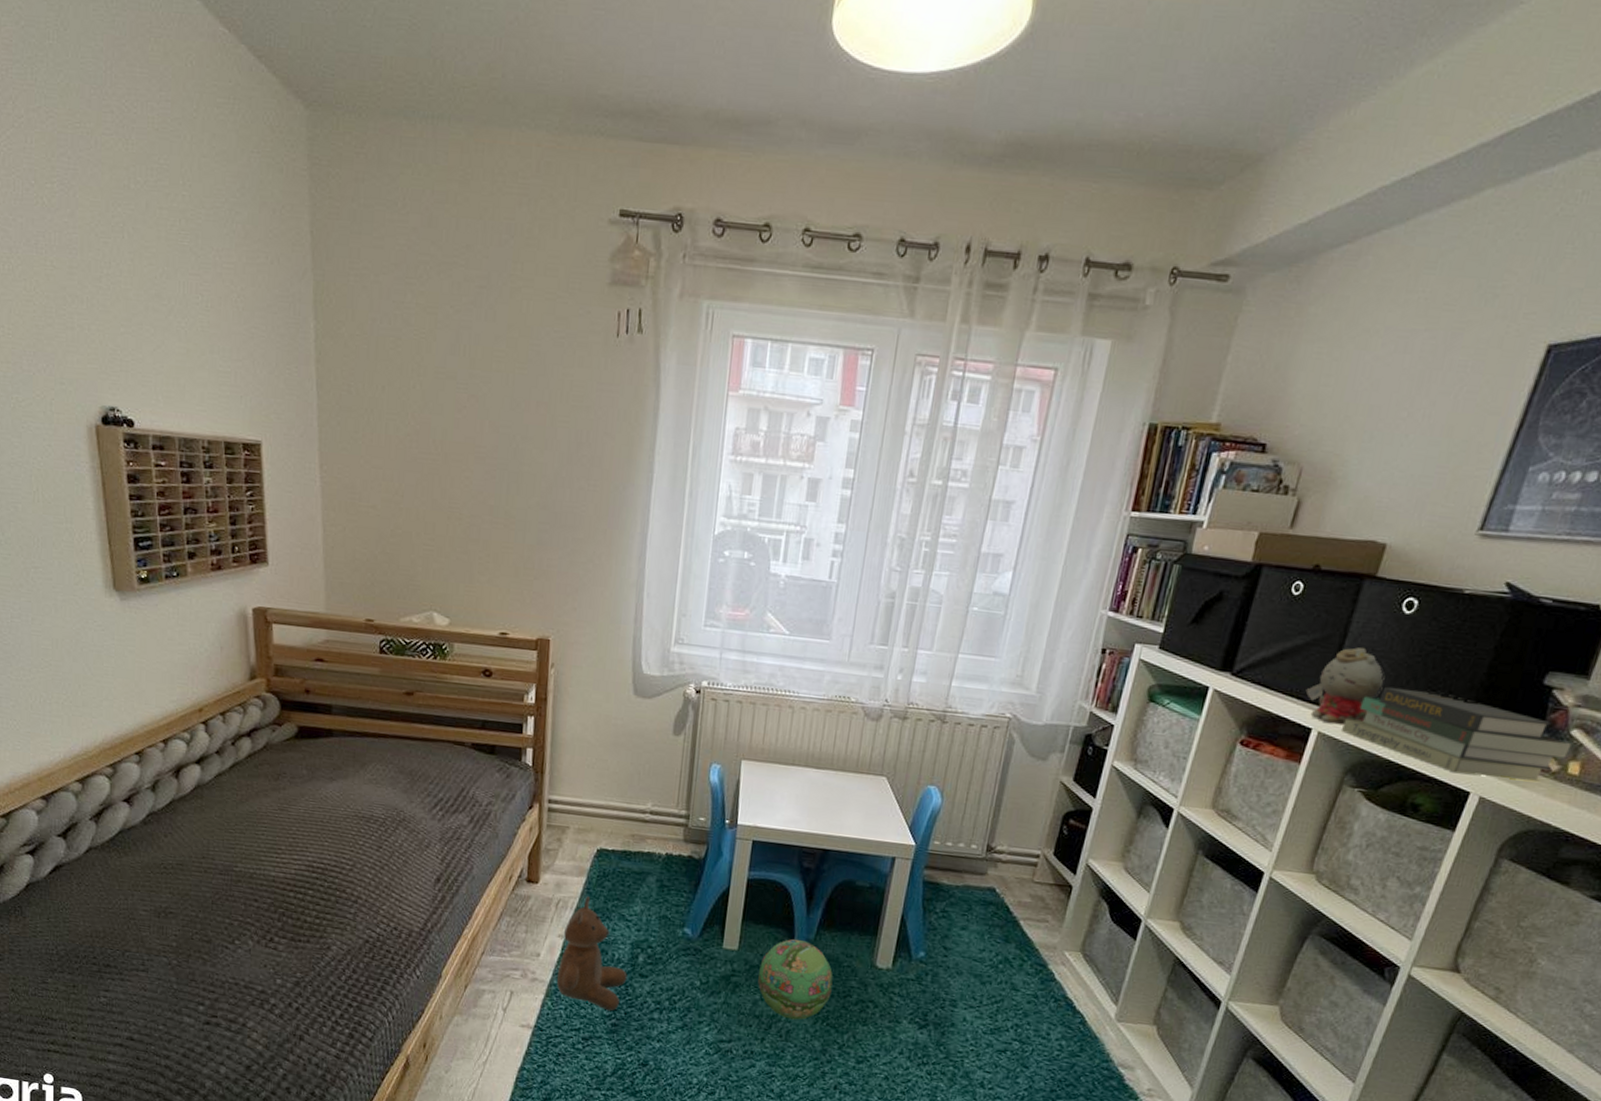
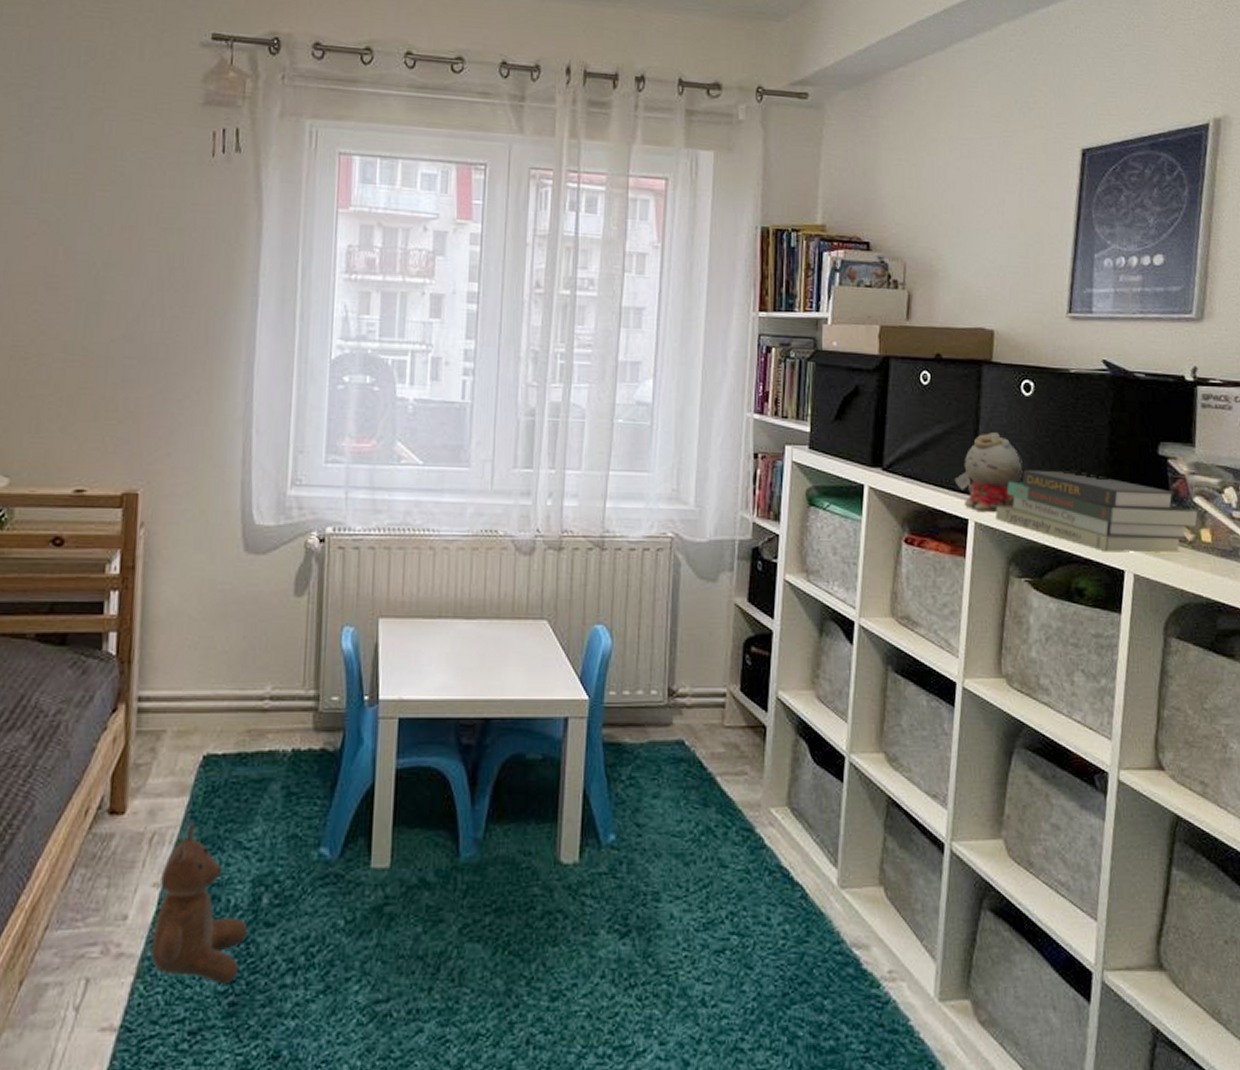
ball: present [758,938,833,1020] -> none [418,840,511,954]

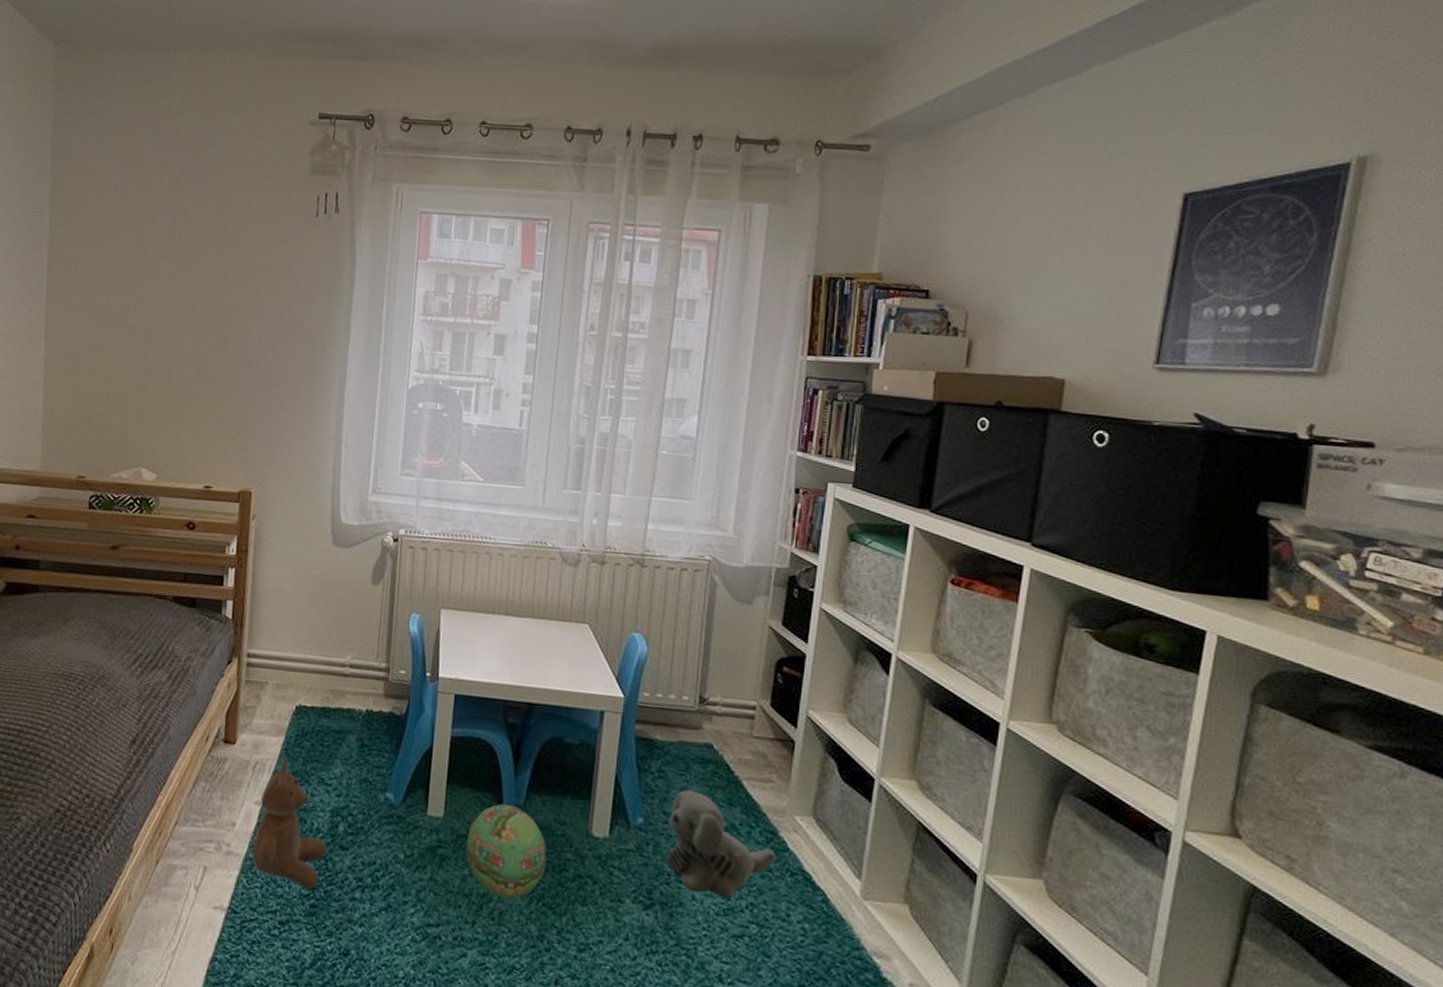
ball: none [418,840,511,954] -> present [466,803,547,900]
plush toy: none [642,795,753,911] -> present [667,790,775,899]
stuffed toy: present [954,431,1023,513] -> none [1010,480,1090,562]
books: present [996,469,1198,553] -> none [1055,520,1303,618]

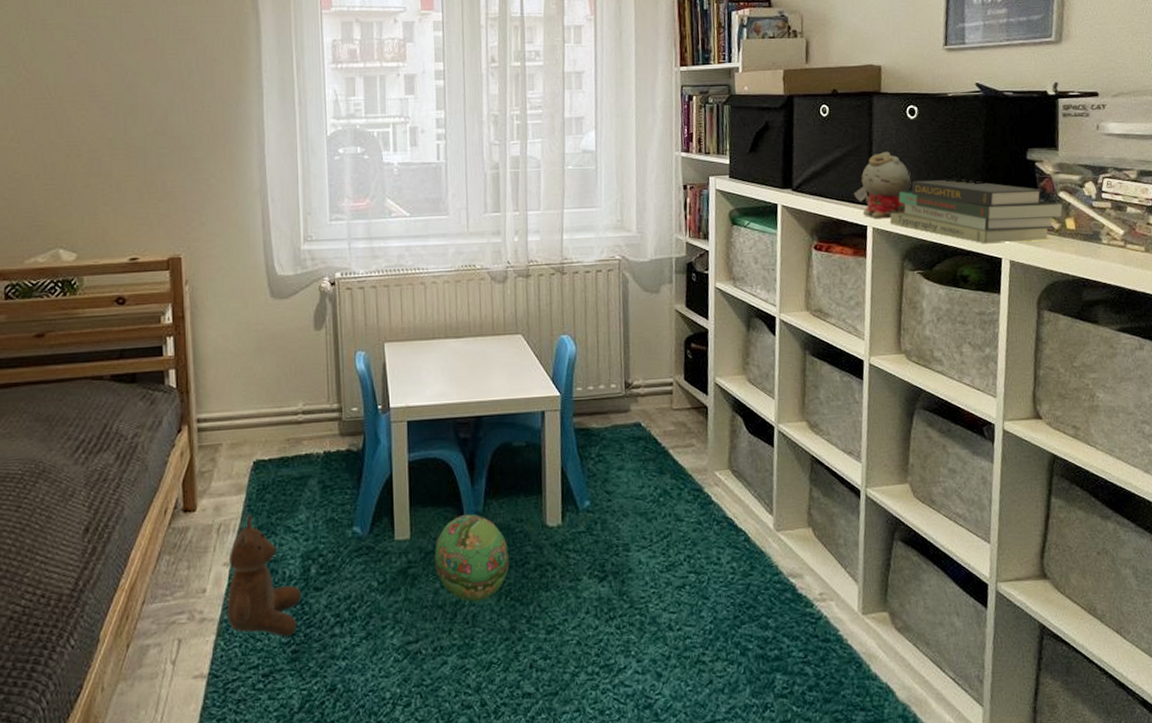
plush toy: present [667,790,775,899] -> none [611,467,703,556]
stuffed toy: none [1010,480,1090,562] -> present [853,151,911,220]
books: none [1055,520,1303,618] -> present [890,179,1063,244]

